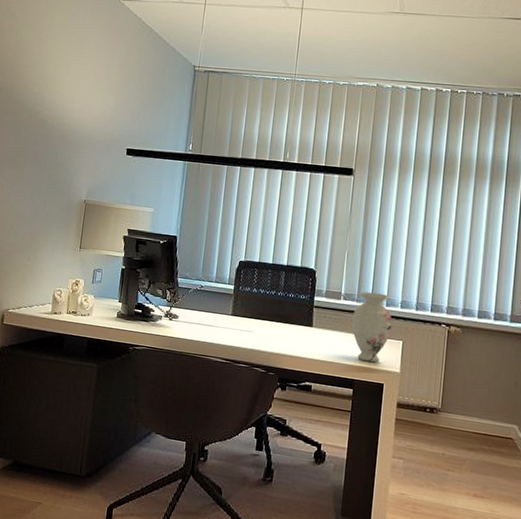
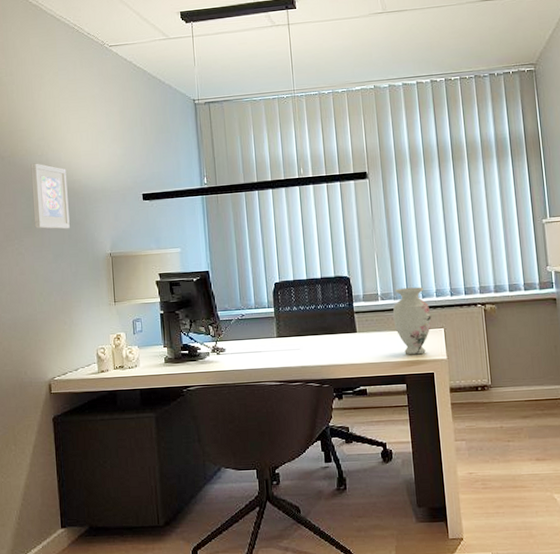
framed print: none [18,99,59,169] -> present [30,163,70,230]

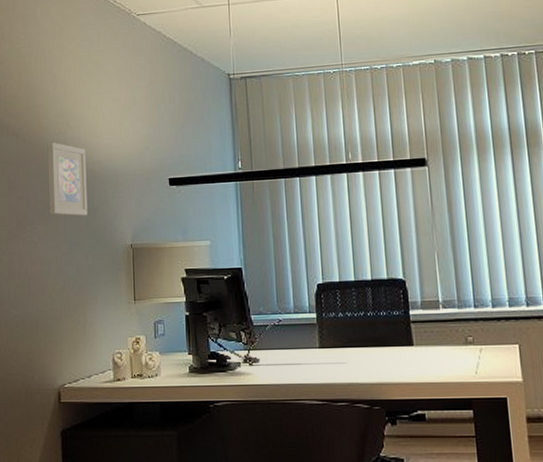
vase: present [392,287,432,355] -> none [456,294,504,375]

